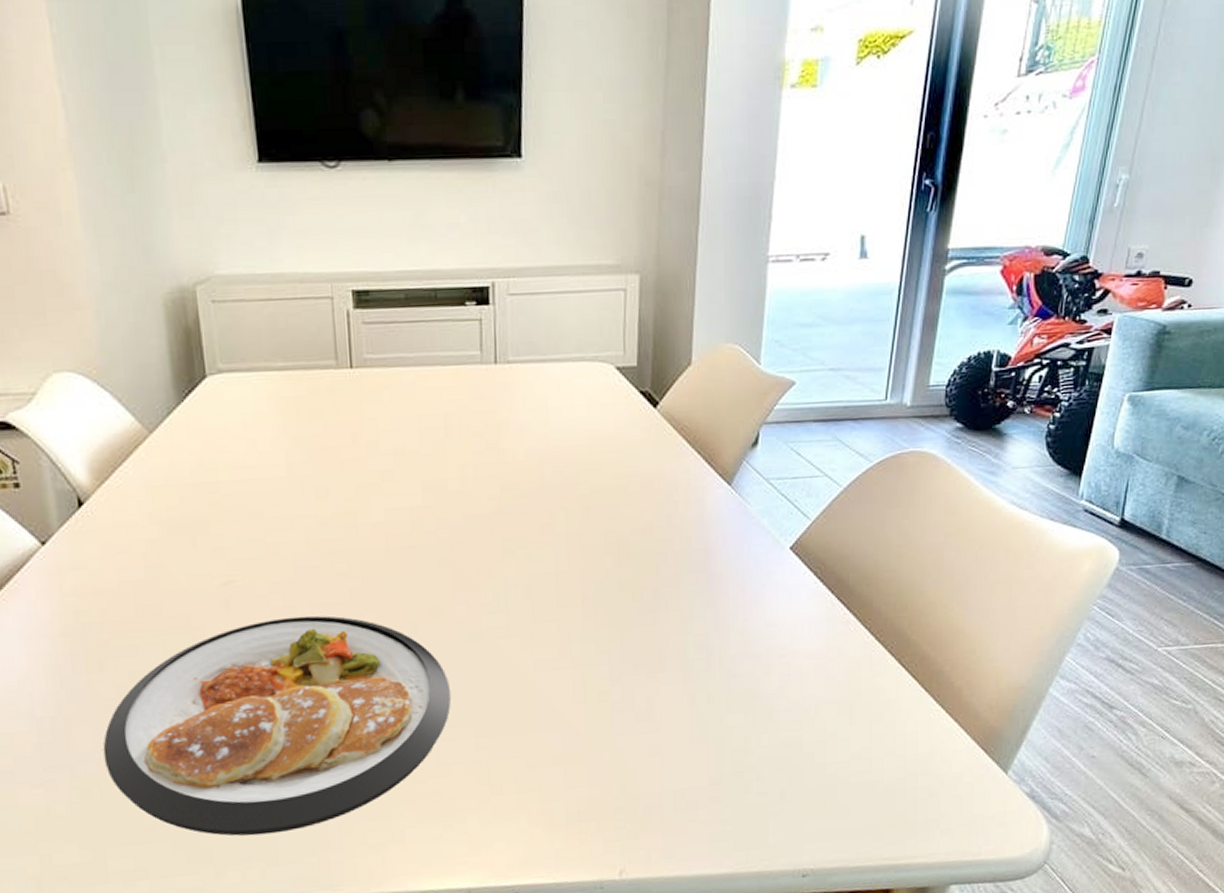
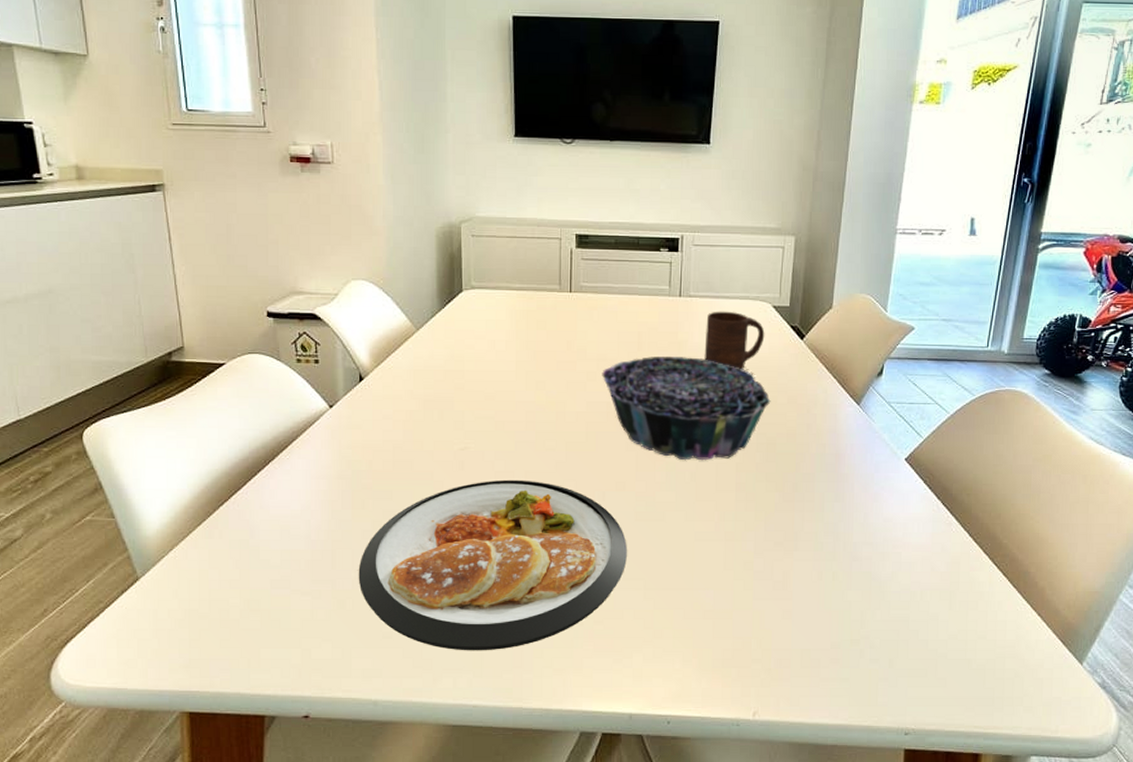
decorative bowl: none [401,441,620,574] -> present [602,357,771,461]
cup: none [531,378,608,453] -> present [704,311,765,370]

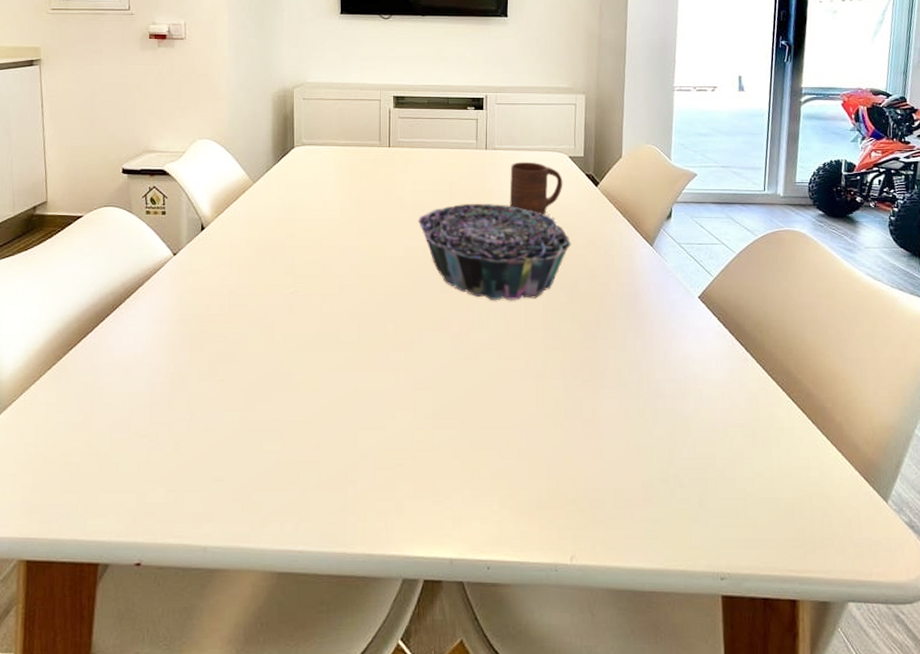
dish: present [358,479,627,651] -> none [193,321,444,494]

